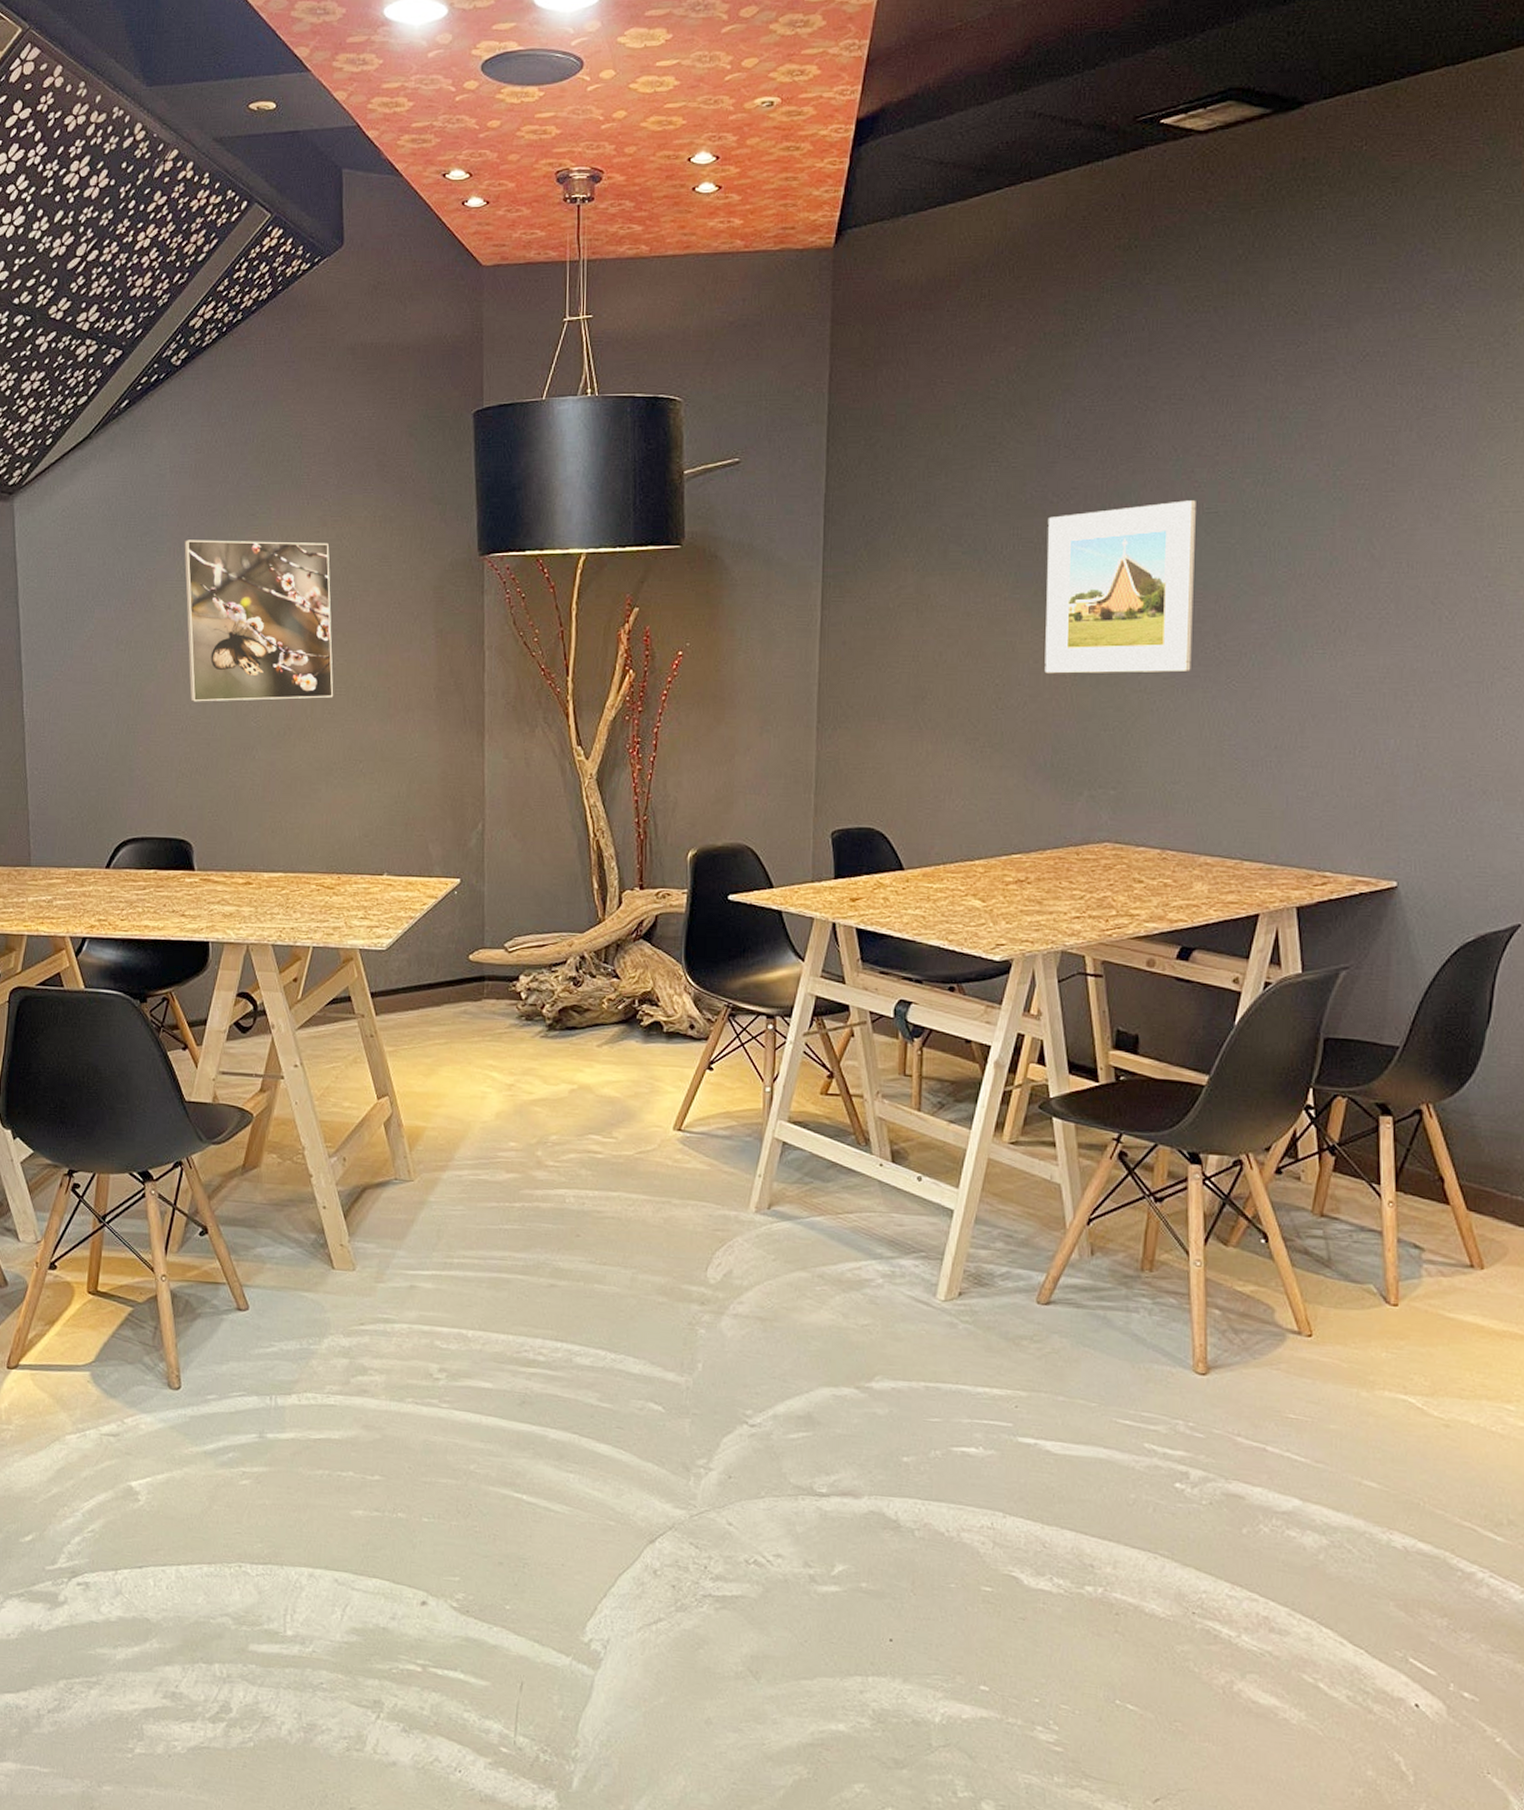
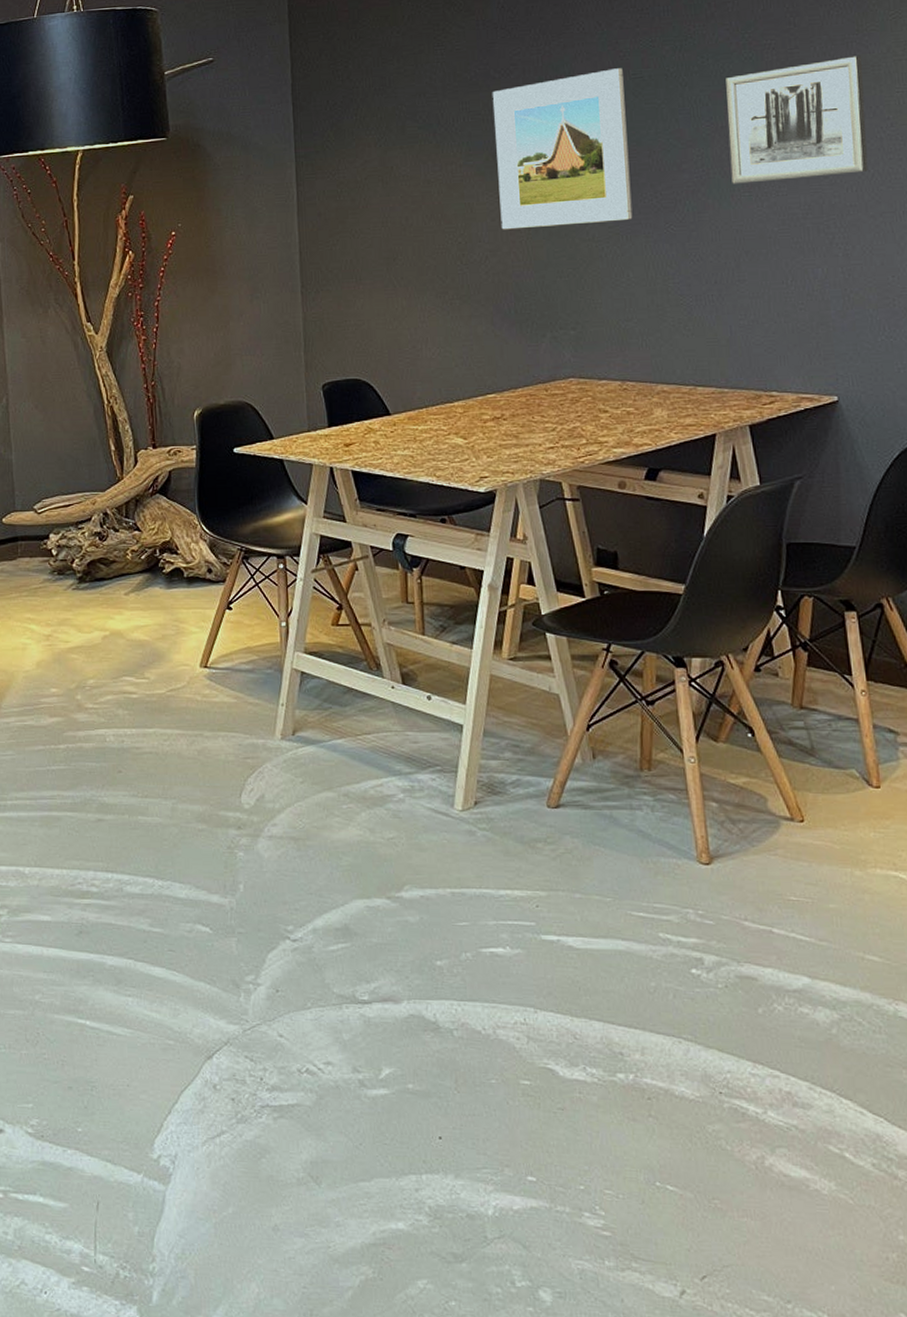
wall art: none [1305,504,1465,640] -> present [726,56,868,184]

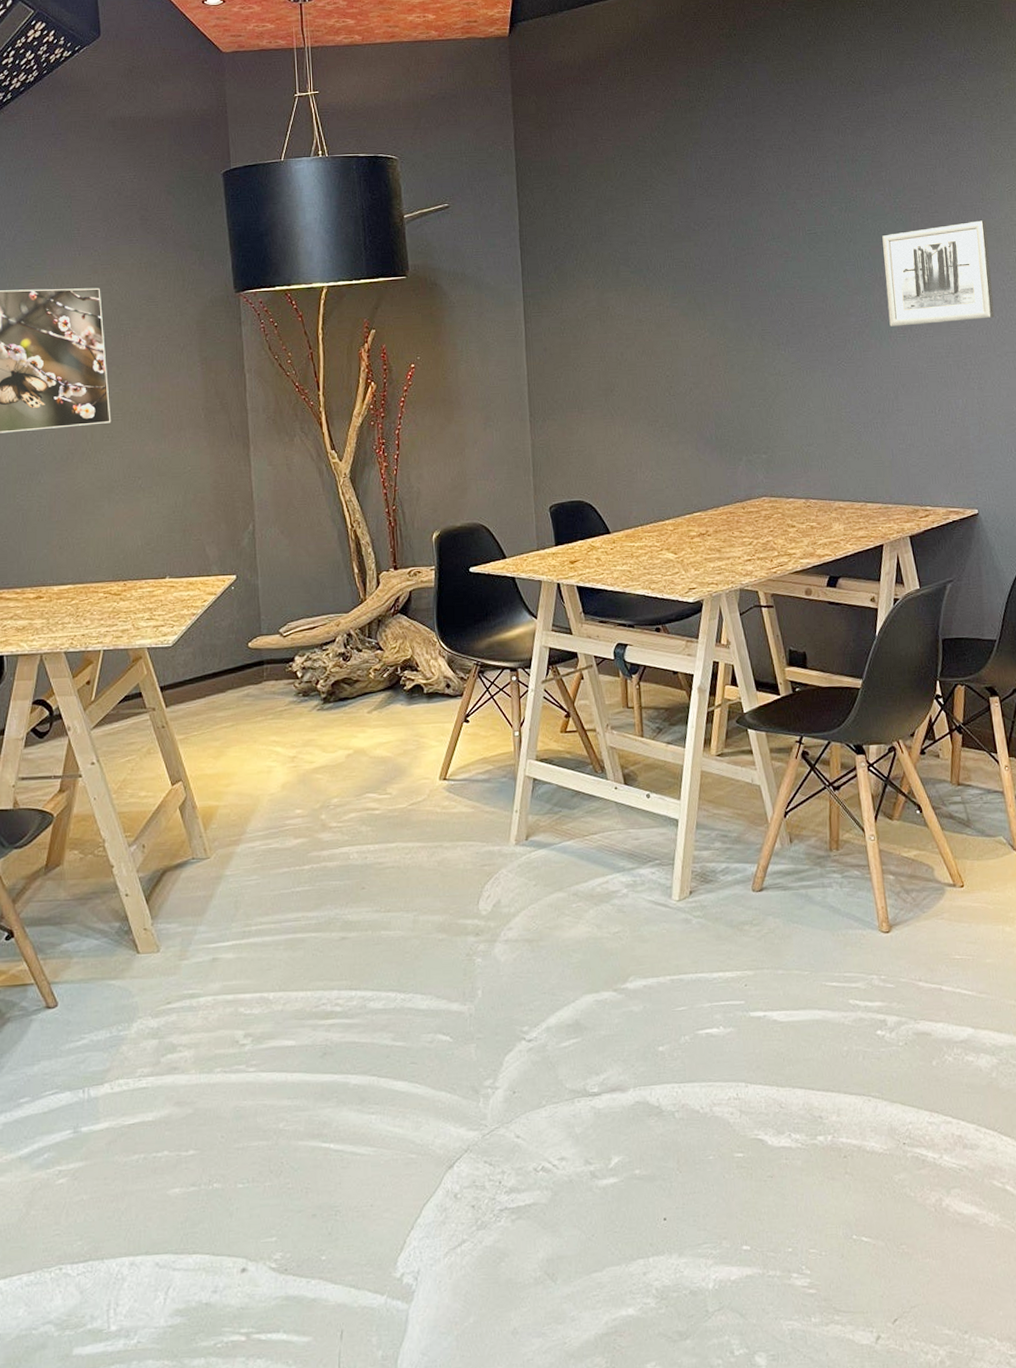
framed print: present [492,68,633,230] -> none [692,224,811,365]

